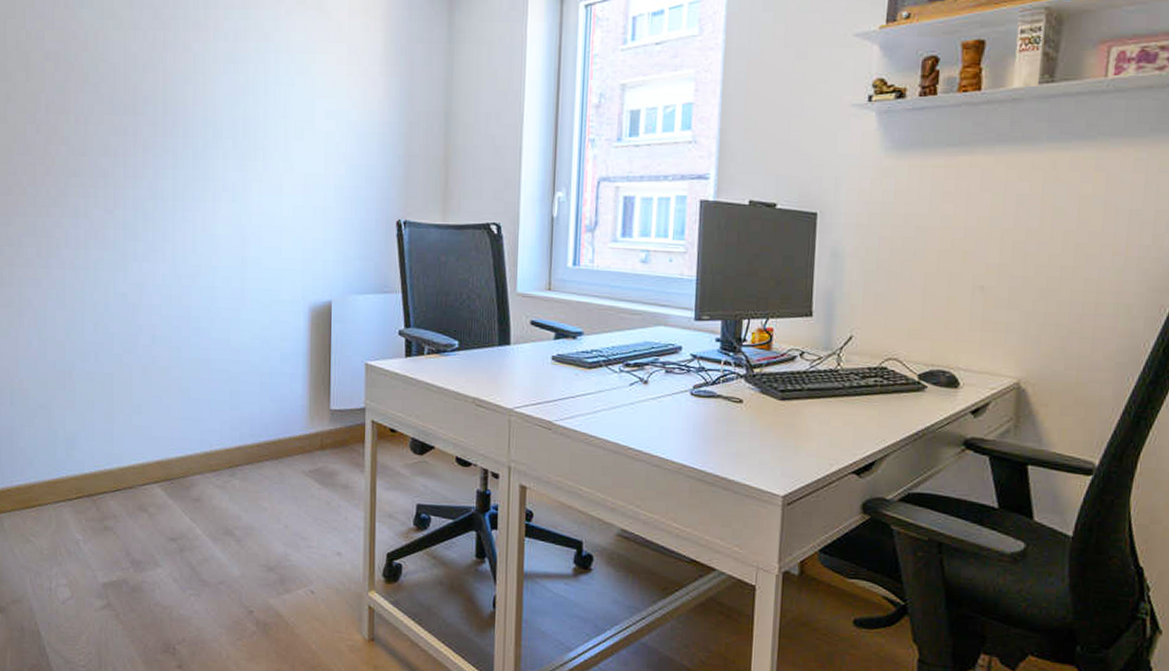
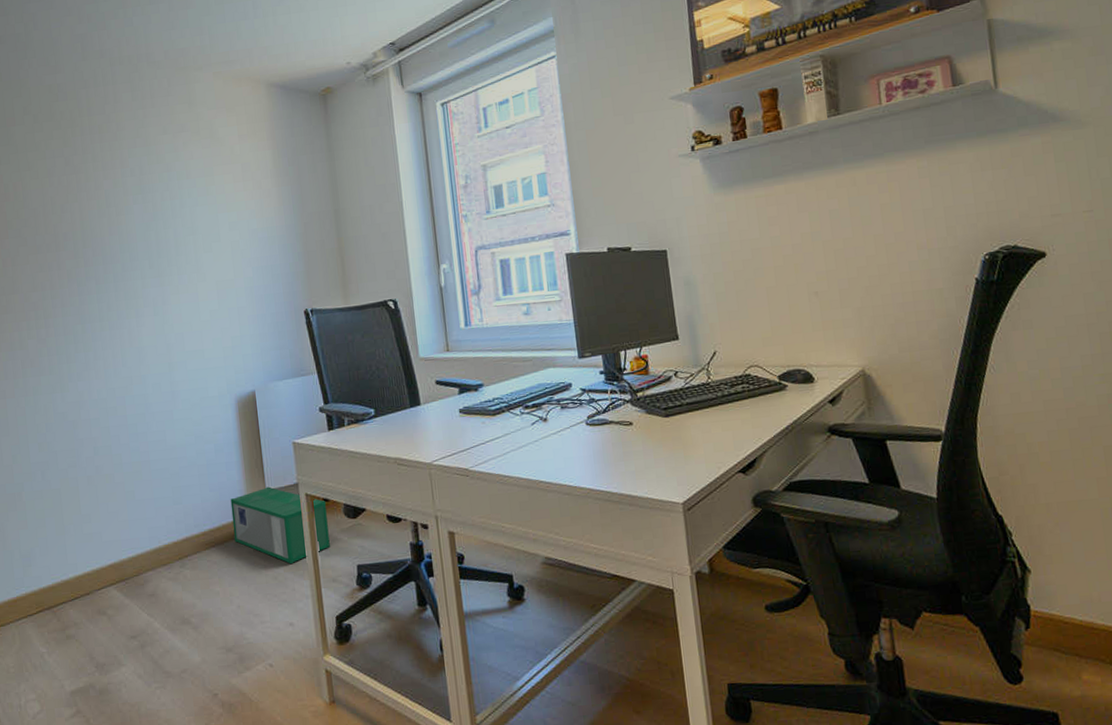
storage bin: none [290,406,392,492] -> present [230,486,330,565]

